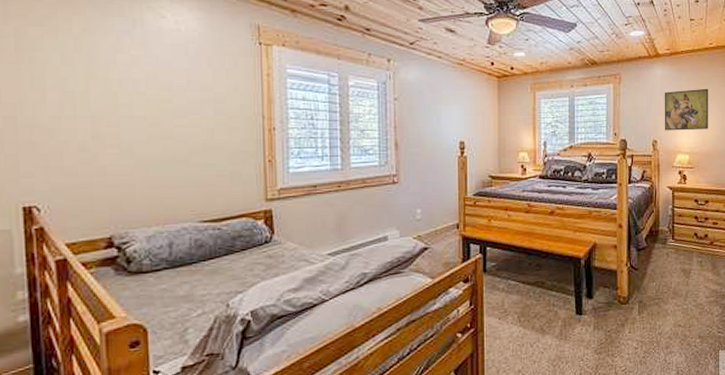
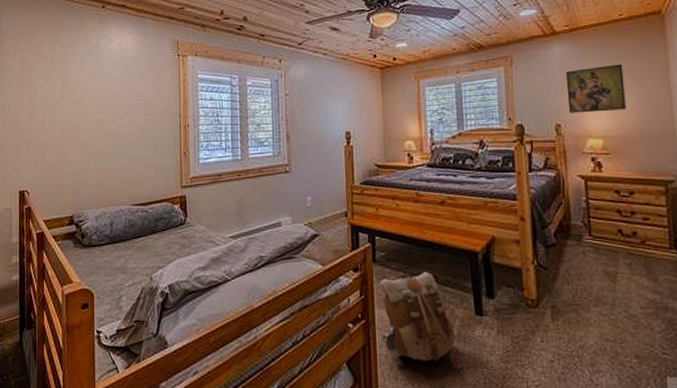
backpack: none [489,279,562,364] -> present [379,272,462,369]

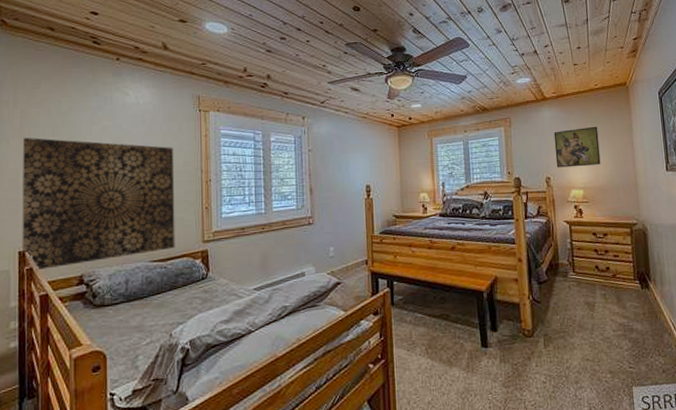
wall art: none [22,84,155,210] -> present [22,137,175,271]
backpack: present [379,272,462,369] -> none [397,311,471,397]

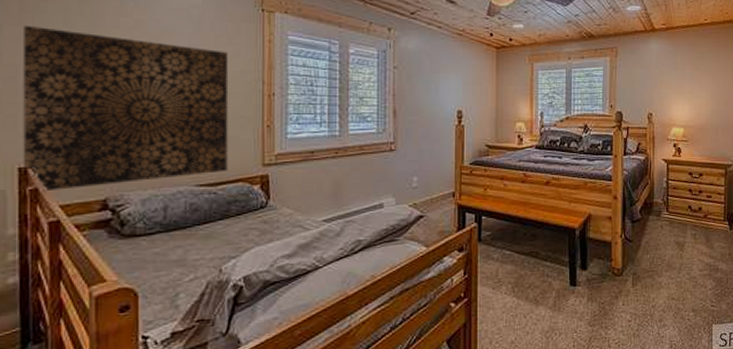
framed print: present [553,126,601,168] -> none [659,63,703,104]

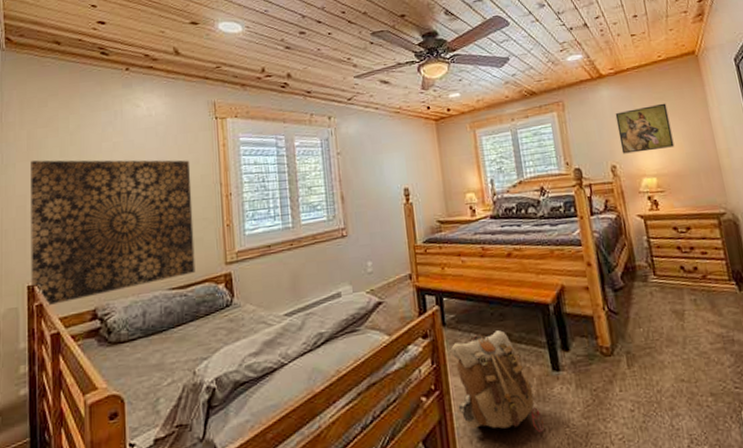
backpack: none [483,249,555,336] -> present [451,330,544,432]
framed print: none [659,63,703,104] -> present [615,103,675,154]

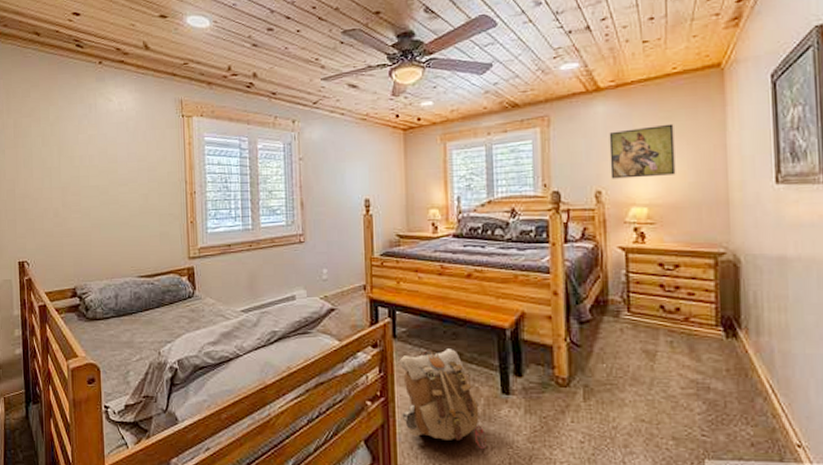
wall art: present [31,160,196,307] -> none [17,147,162,281]

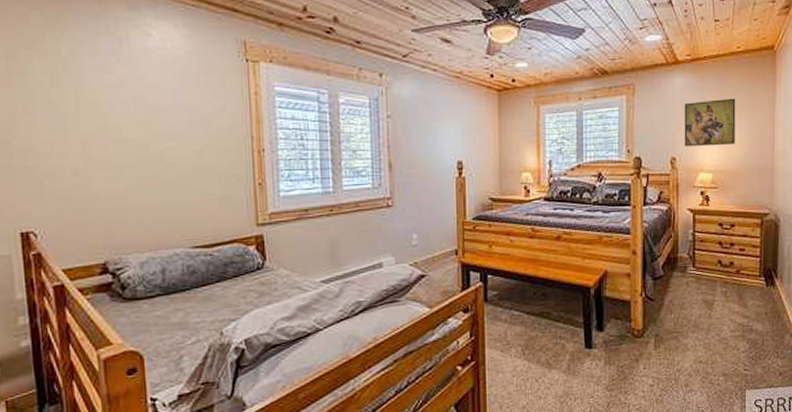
backpack: present [400,349,486,449] -> none [491,309,570,401]

